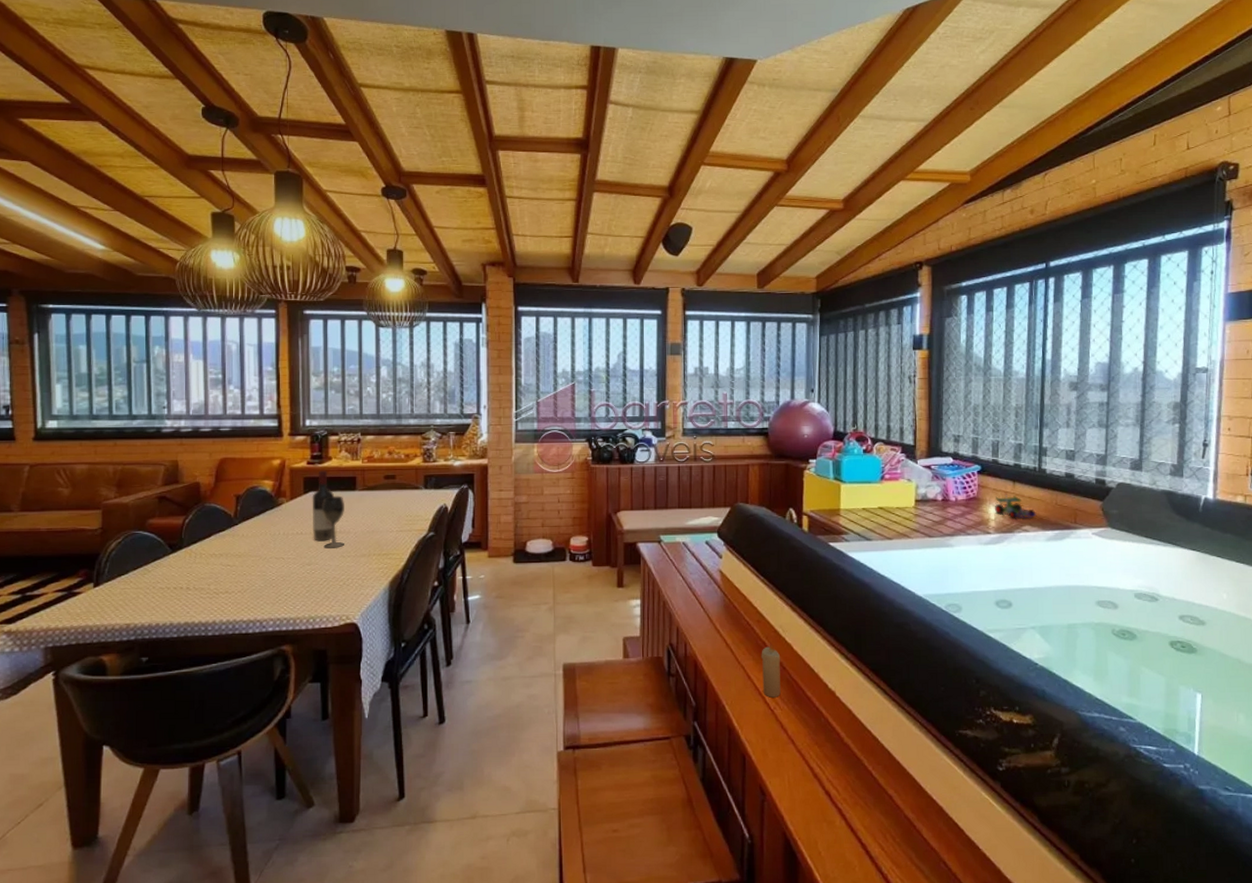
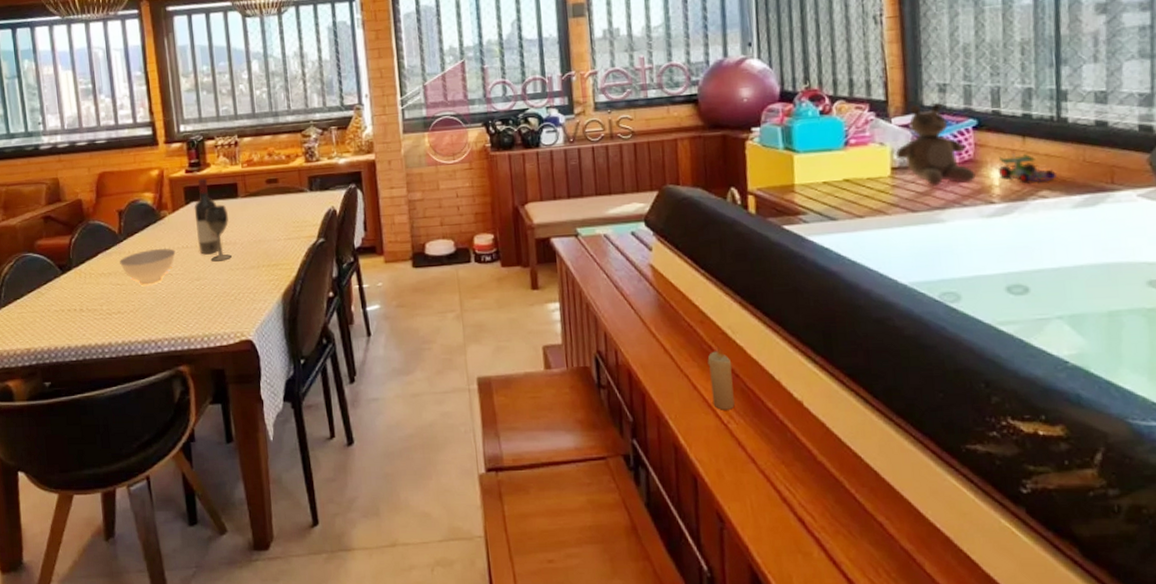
bowl: none [232,534,290,567] -> present [120,248,176,285]
stuffed animal: none [919,449,978,517] -> present [895,102,976,186]

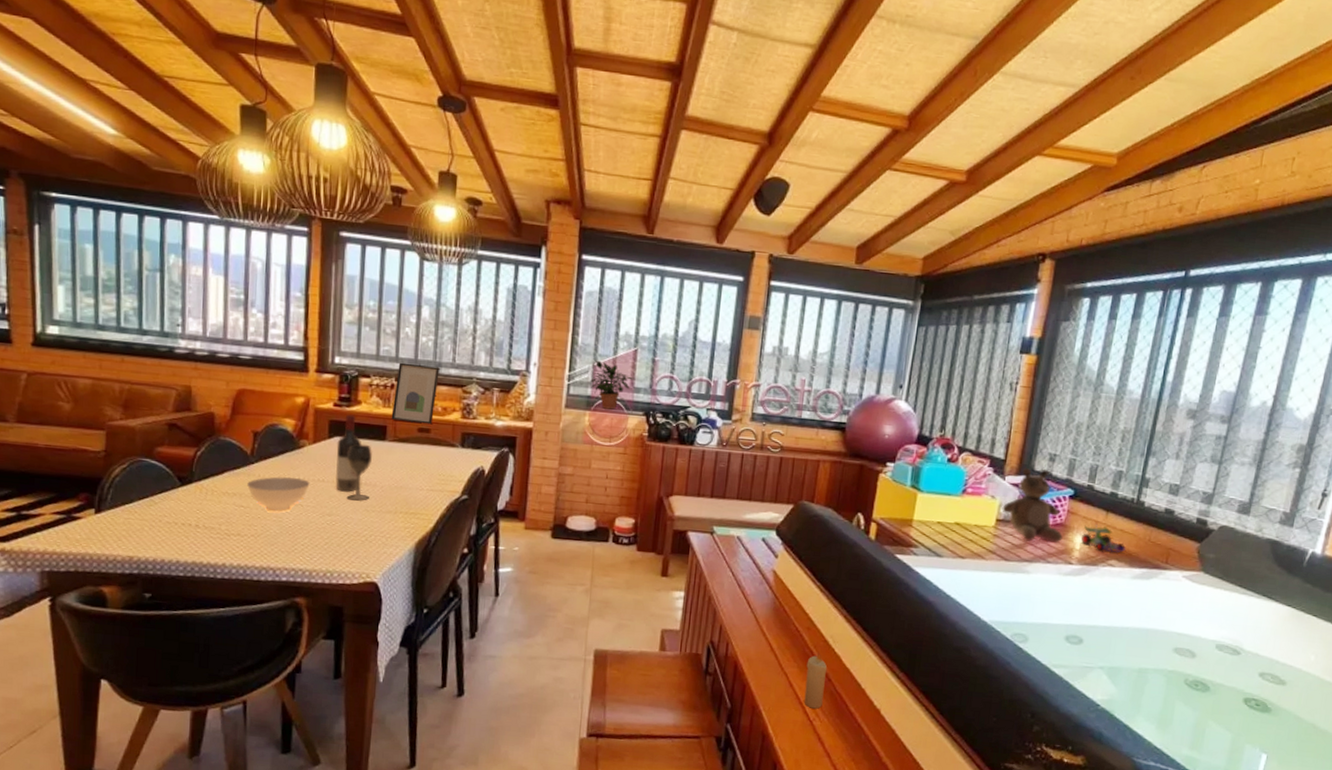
picture frame: none [238,115,279,176] -> present [391,362,441,425]
potted plant: none [421,79,468,127] -> present [587,360,636,410]

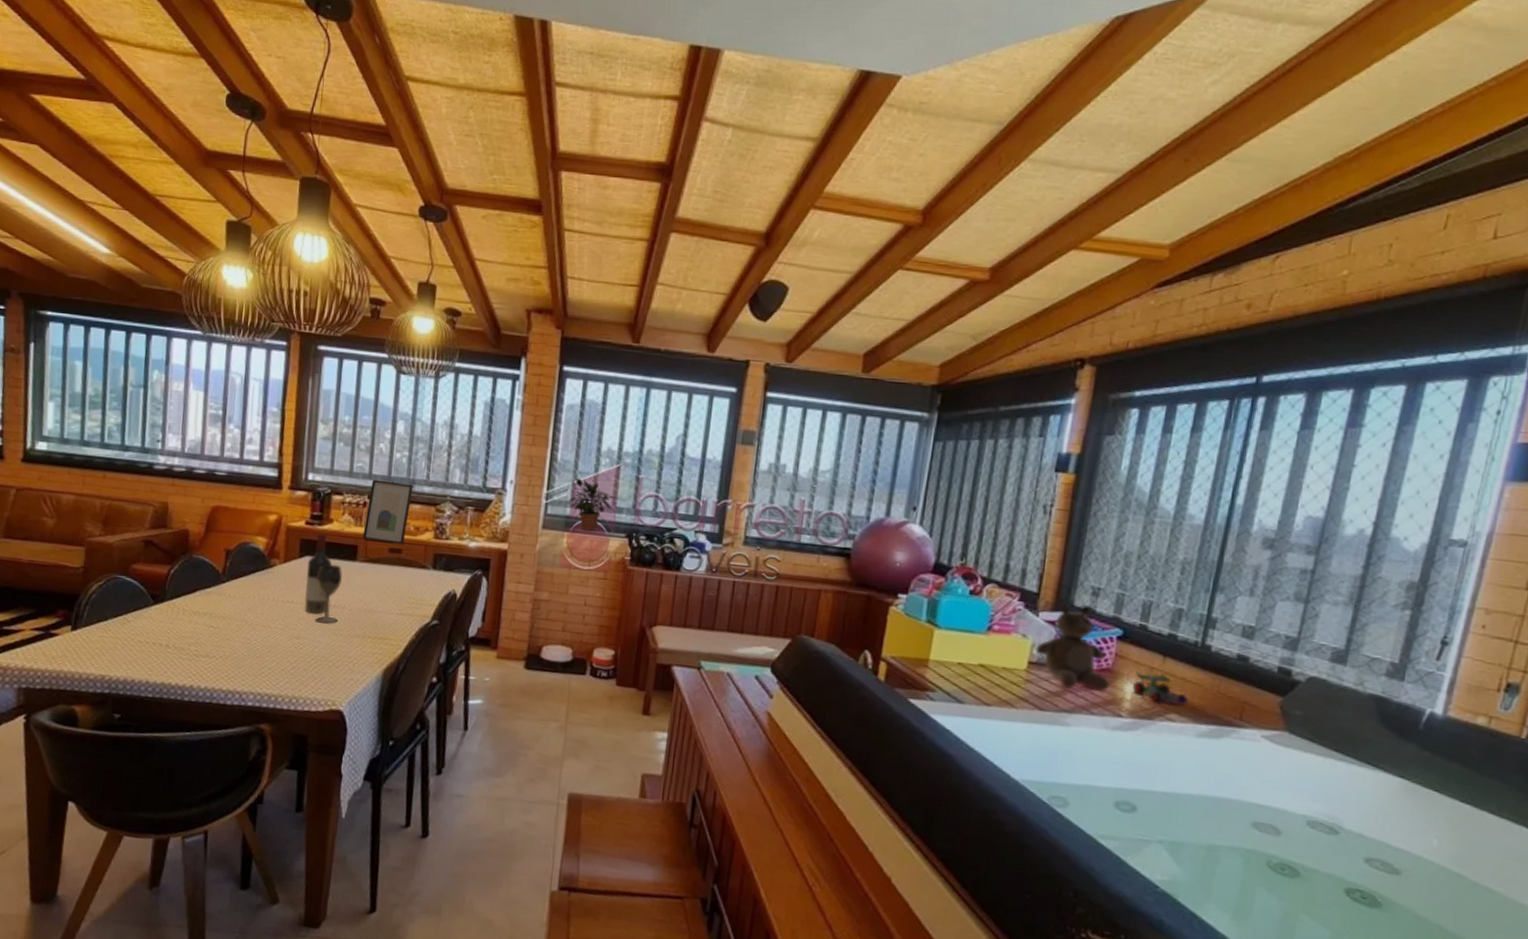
bowl: present [247,476,310,512] -> none [218,596,279,634]
candle: present [804,651,828,709] -> none [801,806,829,873]

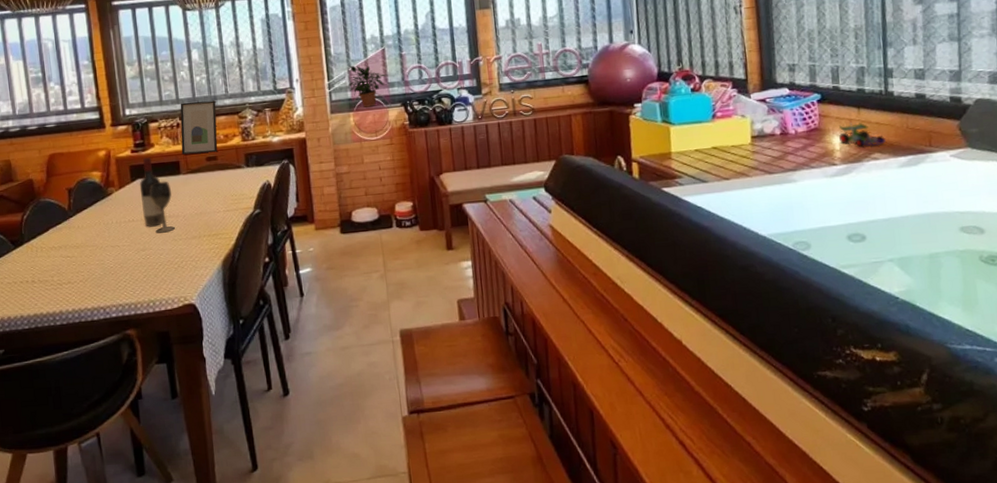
stuffed animal: present [1035,602,1110,691] -> none [754,79,821,151]

